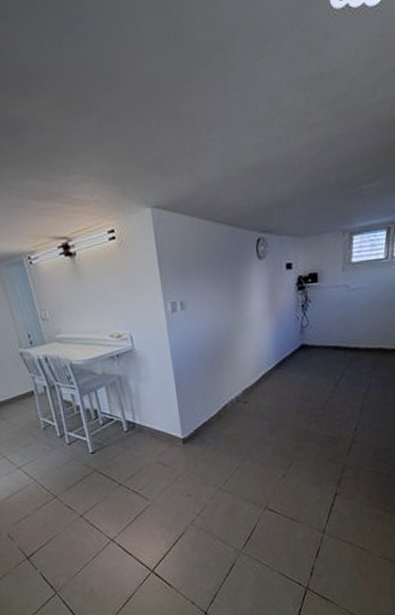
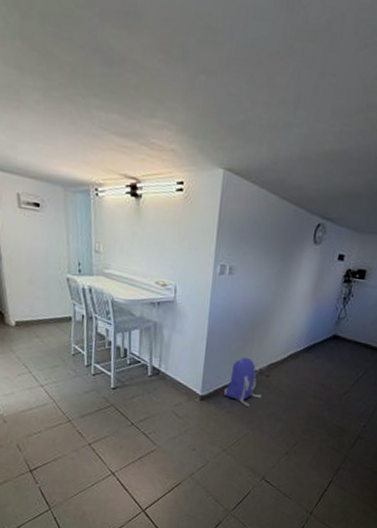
backpack: none [205,388,245,438] -> present [224,357,262,407]

